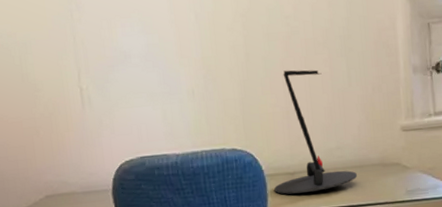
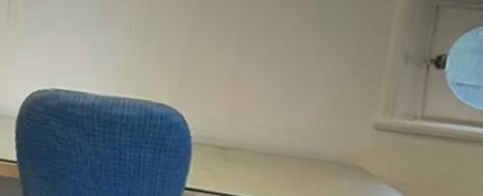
desk lamp: present [274,70,358,194] -> none [199,26,305,177]

